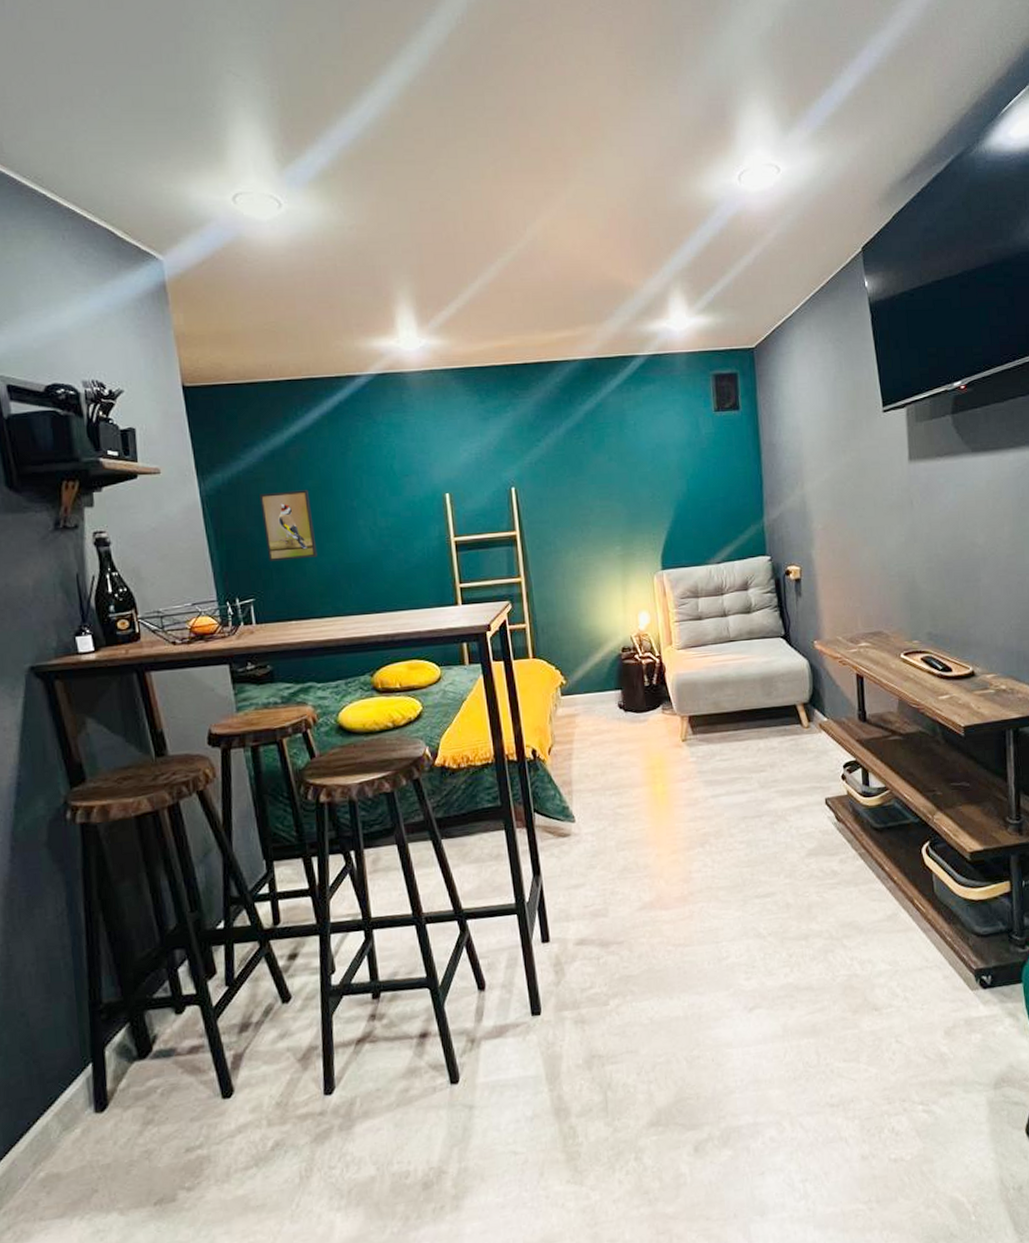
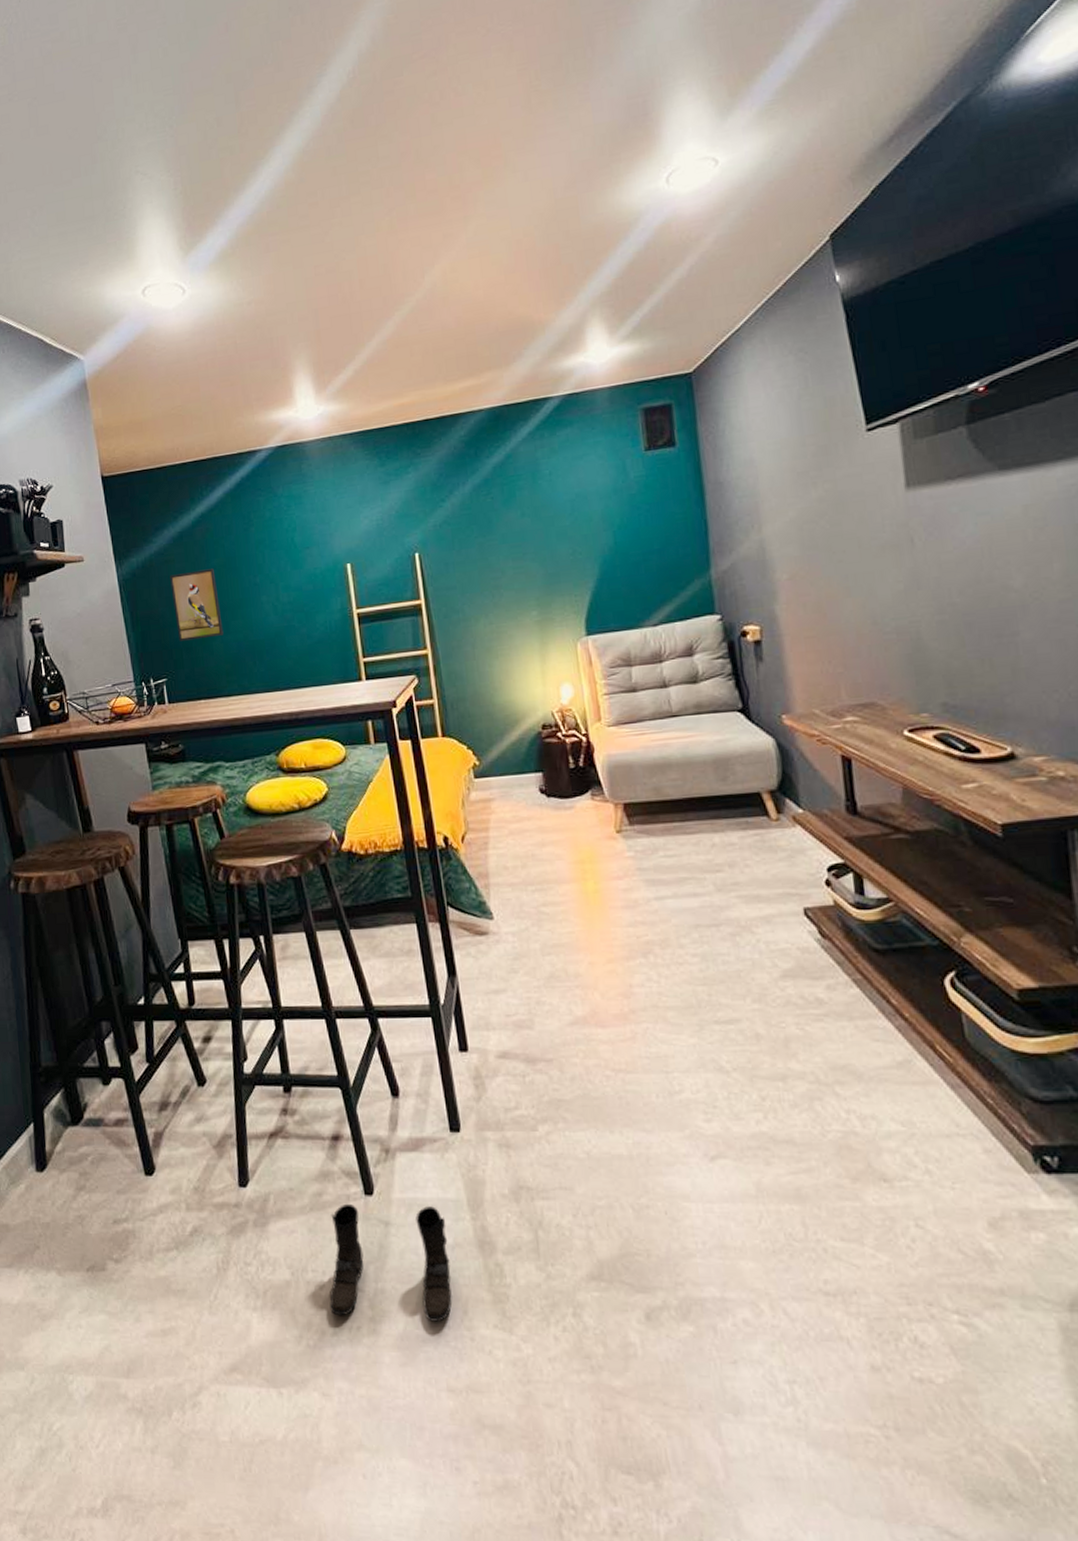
boots: none [414,1085,530,1200] -> present [329,1203,452,1322]

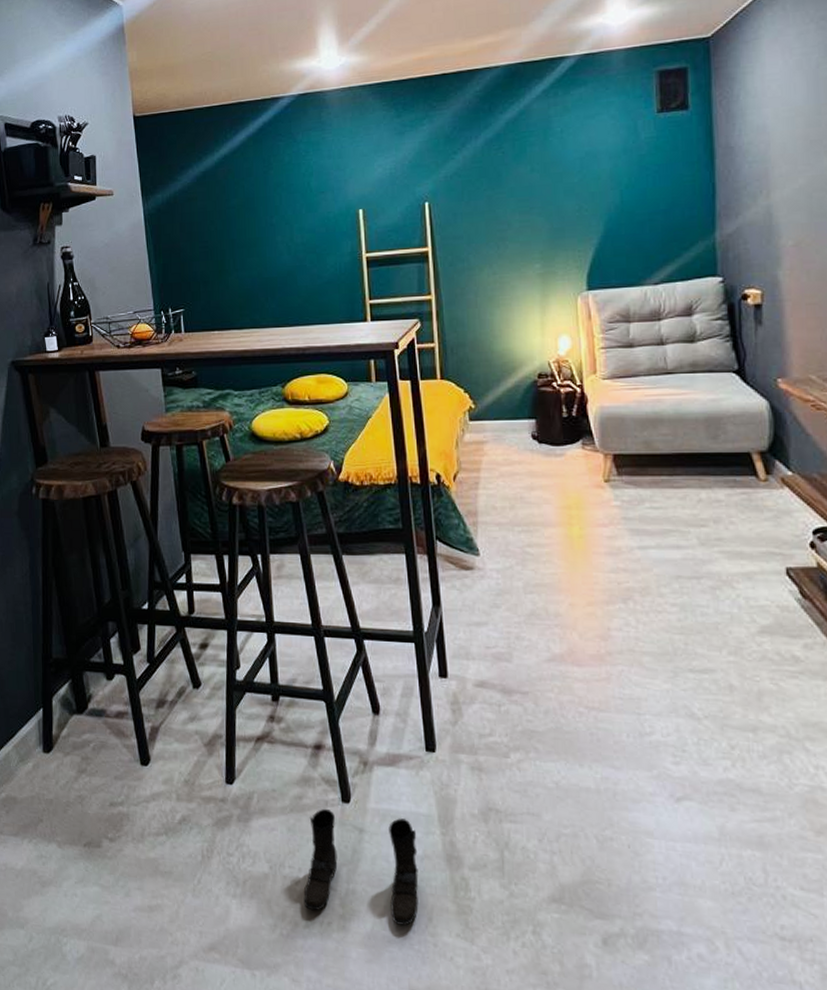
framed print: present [170,568,224,642] -> none [192,207,239,275]

